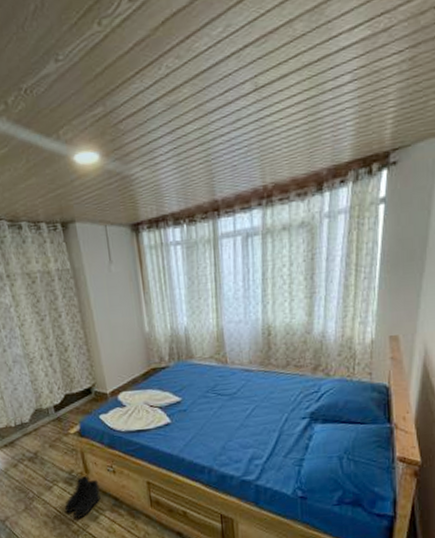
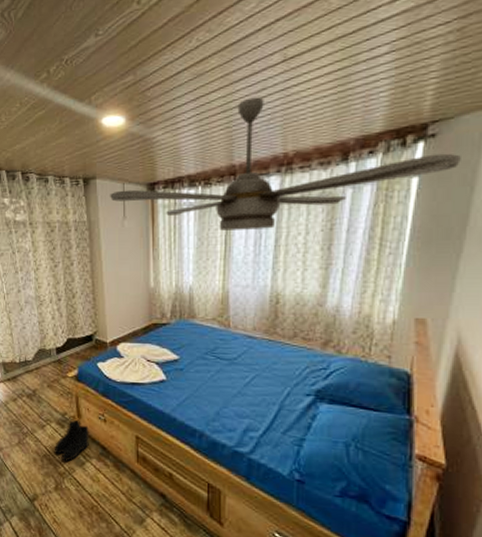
ceiling fan: none [92,128,419,268] -> present [110,97,461,231]

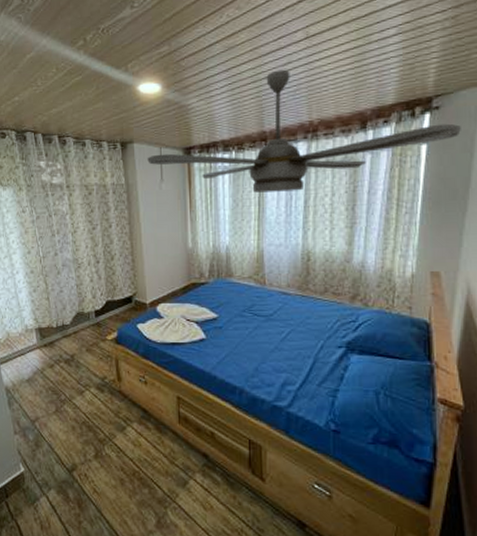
boots: present [54,419,89,462] -> none [93,383,130,427]

